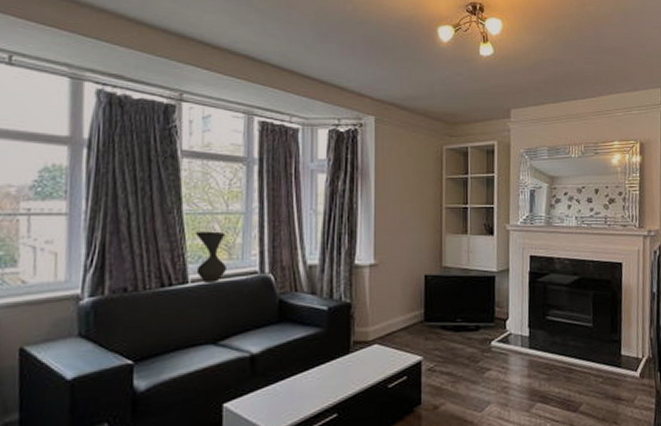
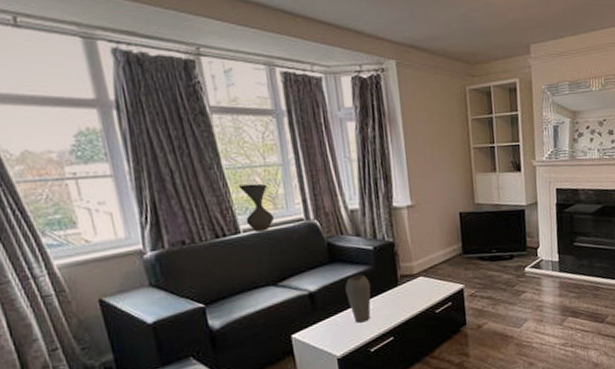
vase: none [291,338,320,394] -> present [345,274,371,323]

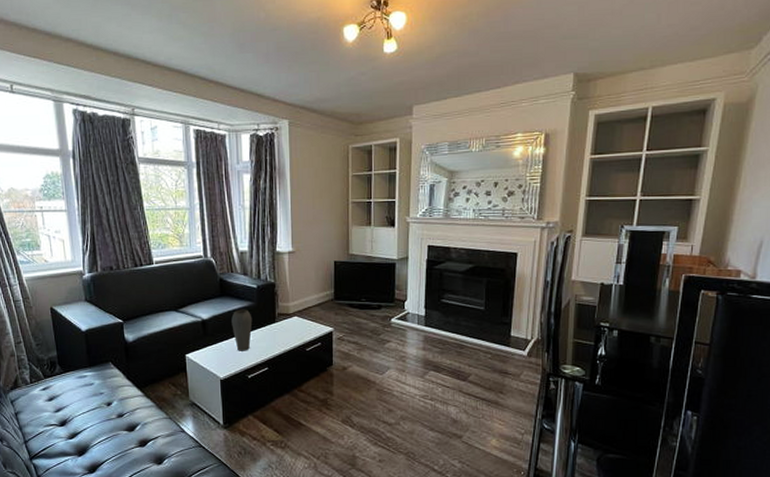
decorative vase: present [238,183,275,232] -> none [154,223,180,264]

